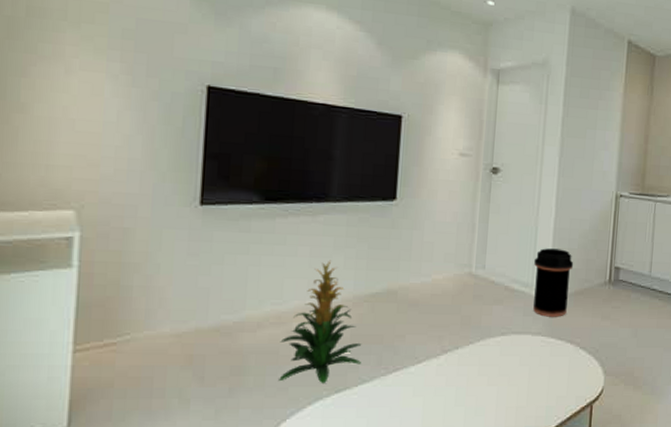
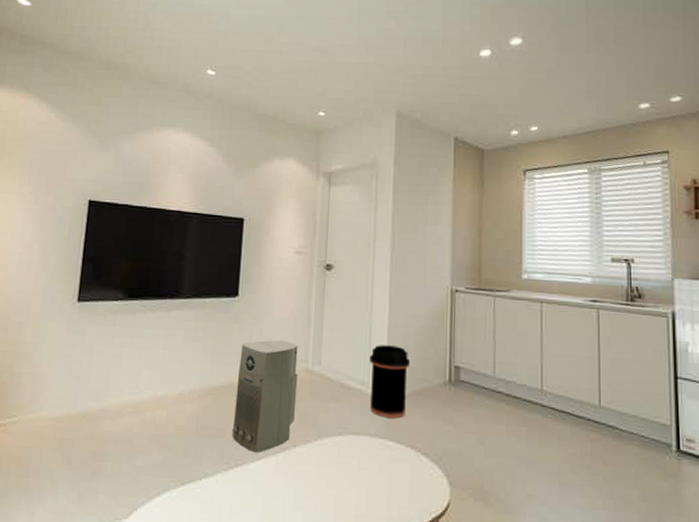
indoor plant: present [279,260,361,384] -> none [132,353,205,476]
air purifier: none [390,245,462,357] -> present [232,340,298,453]

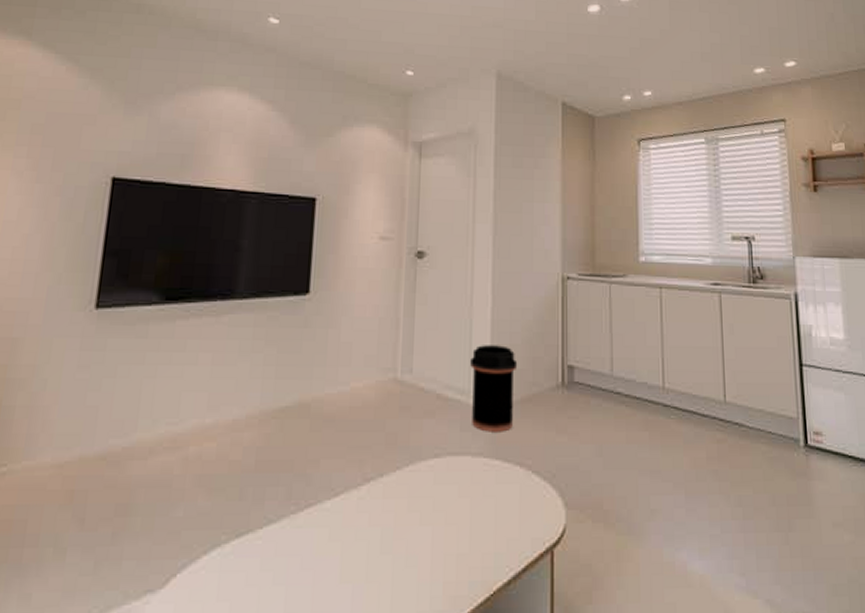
air purifier: present [232,340,298,453] -> none [302,345,385,488]

